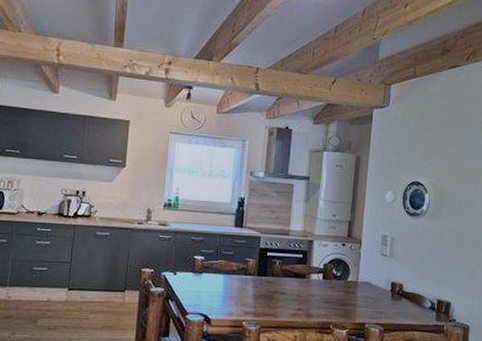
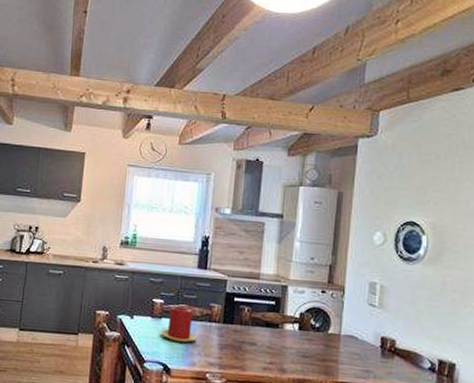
candle: none [201,261,235,294] -> present [160,305,197,343]

